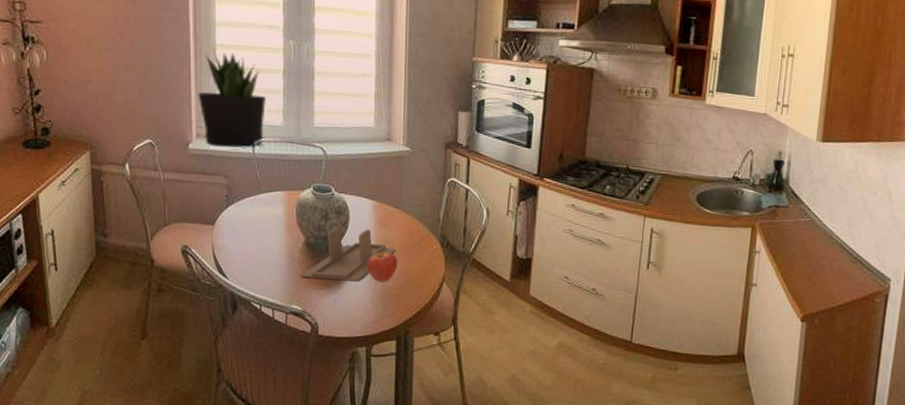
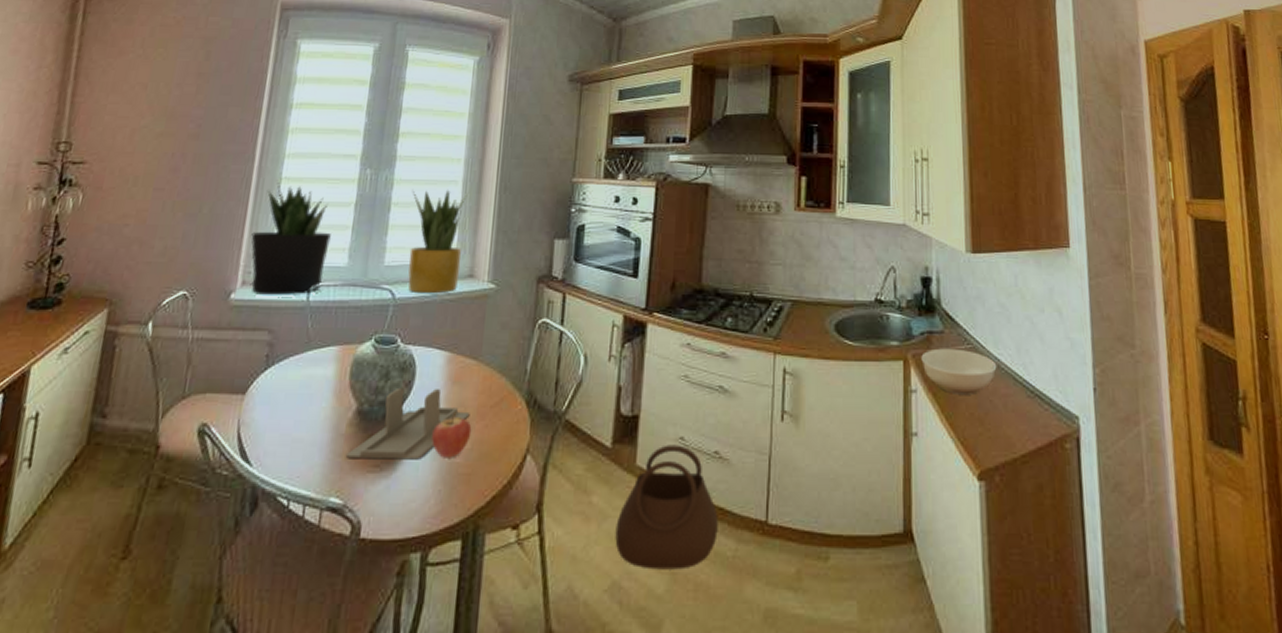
planter: none [331,62,381,152] -> present [408,189,468,293]
basket: none [513,281,594,370] -> present [615,445,718,570]
bowl: none [766,219,829,257] -> present [921,348,997,395]

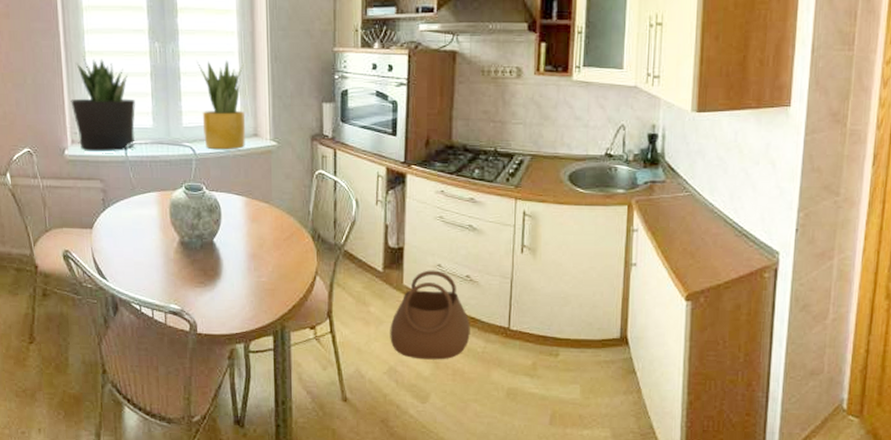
napkin holder: present [347,387,470,460] -> none [178,224,268,279]
fruit: present [432,411,472,458] -> none [241,243,271,278]
bowl: present [921,348,997,395] -> none [643,195,711,234]

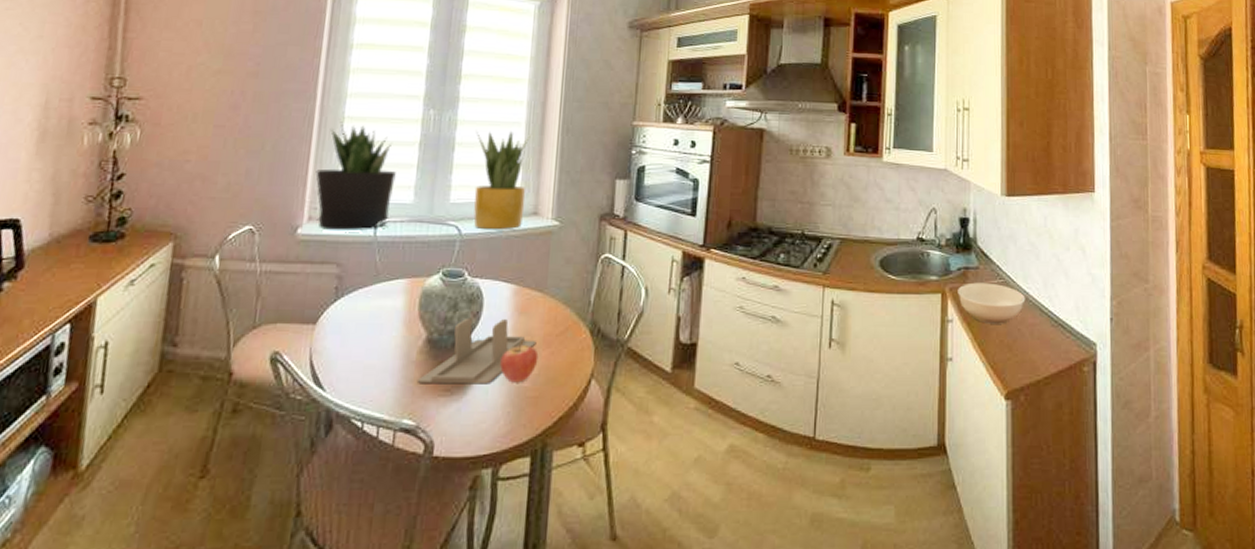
napkin holder: none [178,224,268,279] -> present [418,317,537,384]
fruit: none [241,243,271,278] -> present [500,339,539,383]
basket: present [390,270,470,360] -> none [675,369,770,481]
bowl: none [643,195,711,234] -> present [958,282,1026,324]

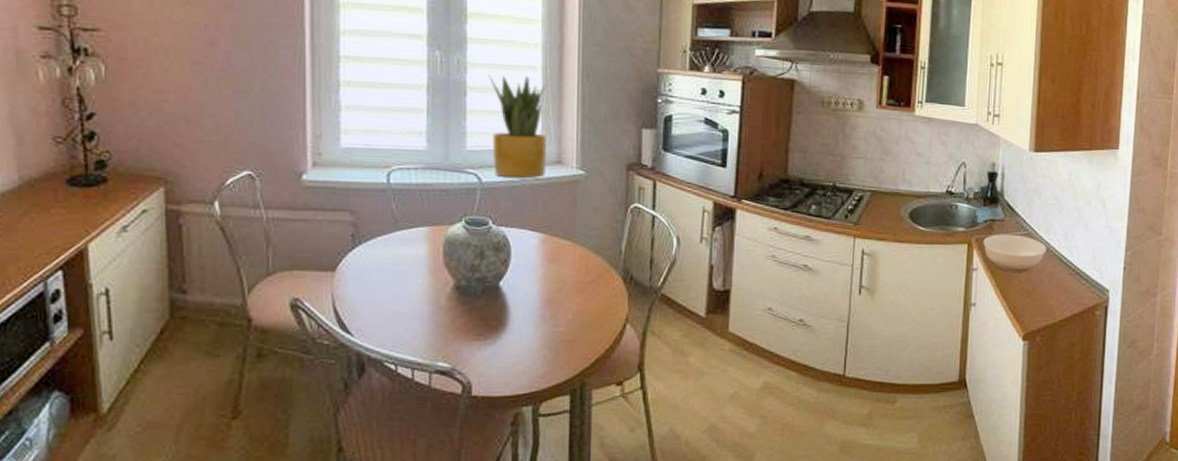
planter: present [315,119,396,232] -> none [315,58,404,179]
napkin holder: present [418,317,537,384] -> none [450,265,569,329]
fruit: present [500,339,539,383] -> none [533,286,572,327]

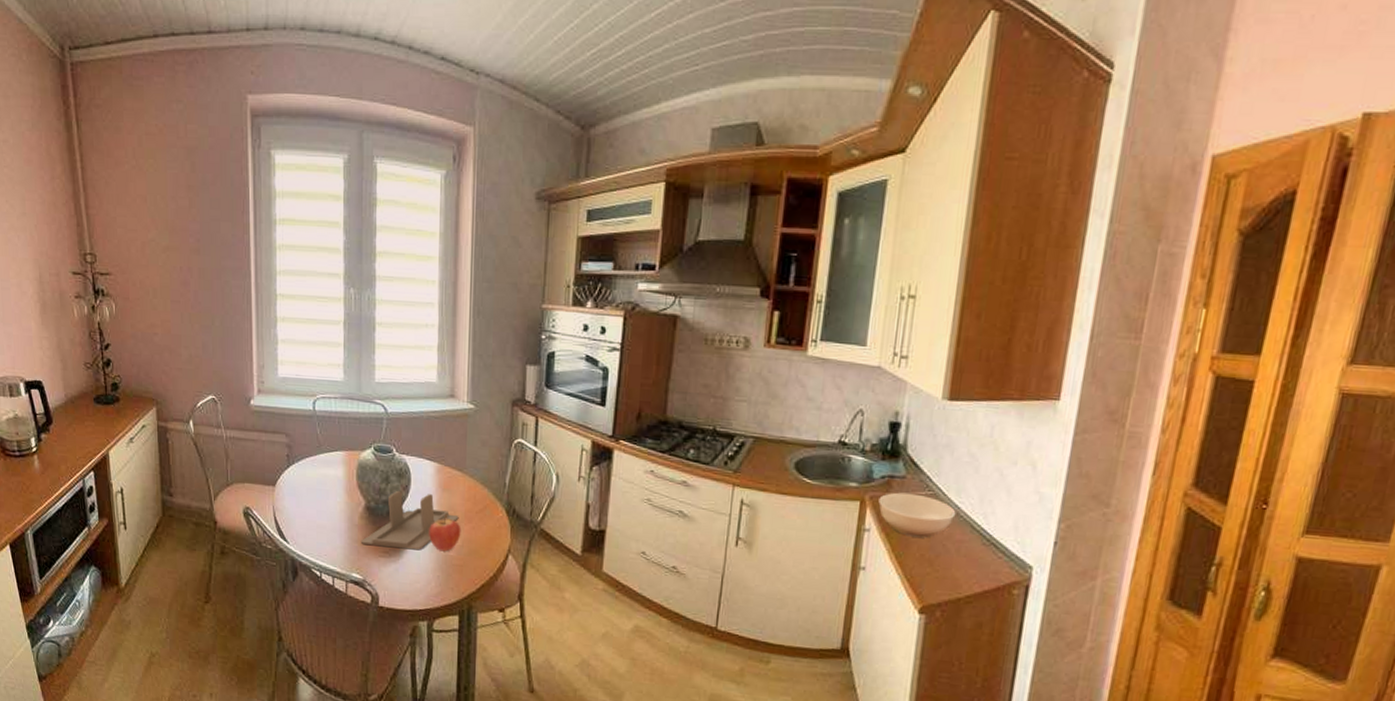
napkin holder: none [450,265,569,329] -> present [362,490,459,550]
planter: present [488,75,549,178] -> none [393,311,444,410]
fruit: none [533,286,572,327] -> present [429,513,461,552]

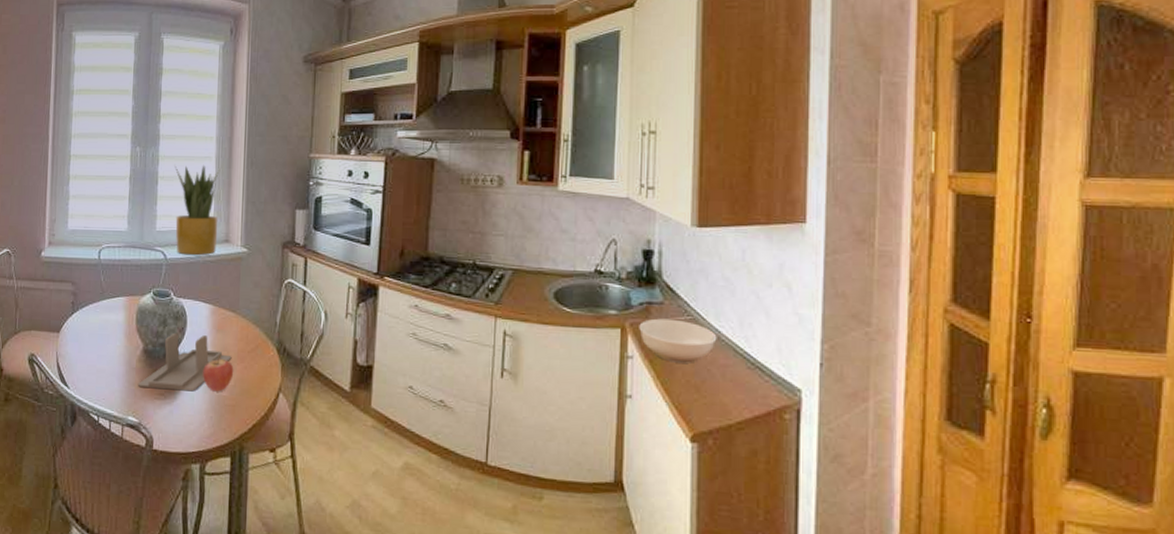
planter: none [393,311,444,410] -> present [174,164,220,255]

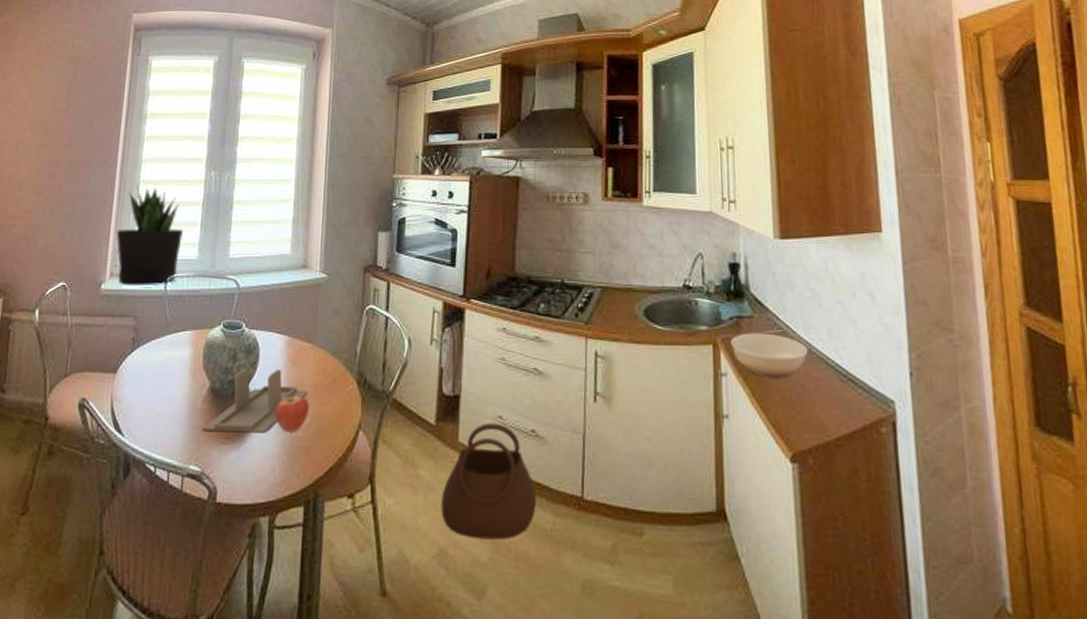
planter: none [52,157,113,255] -> present [116,183,183,287]
planter: present [174,164,220,255] -> none [250,187,300,282]
basket: none [354,392,443,496] -> present [441,423,536,540]

